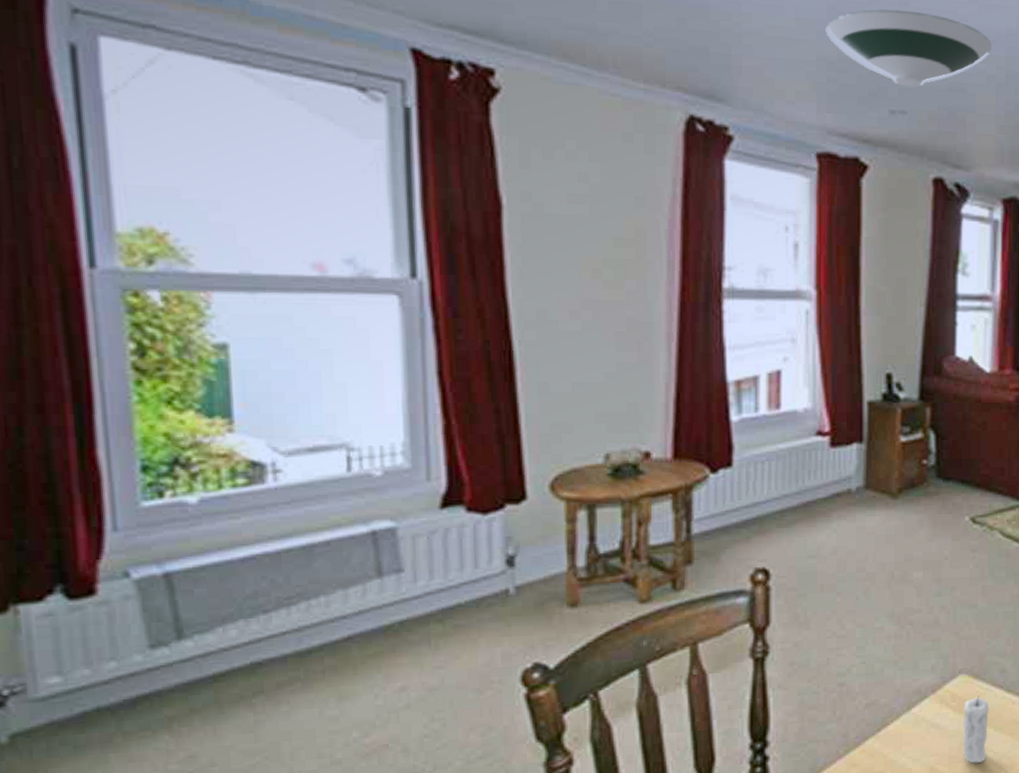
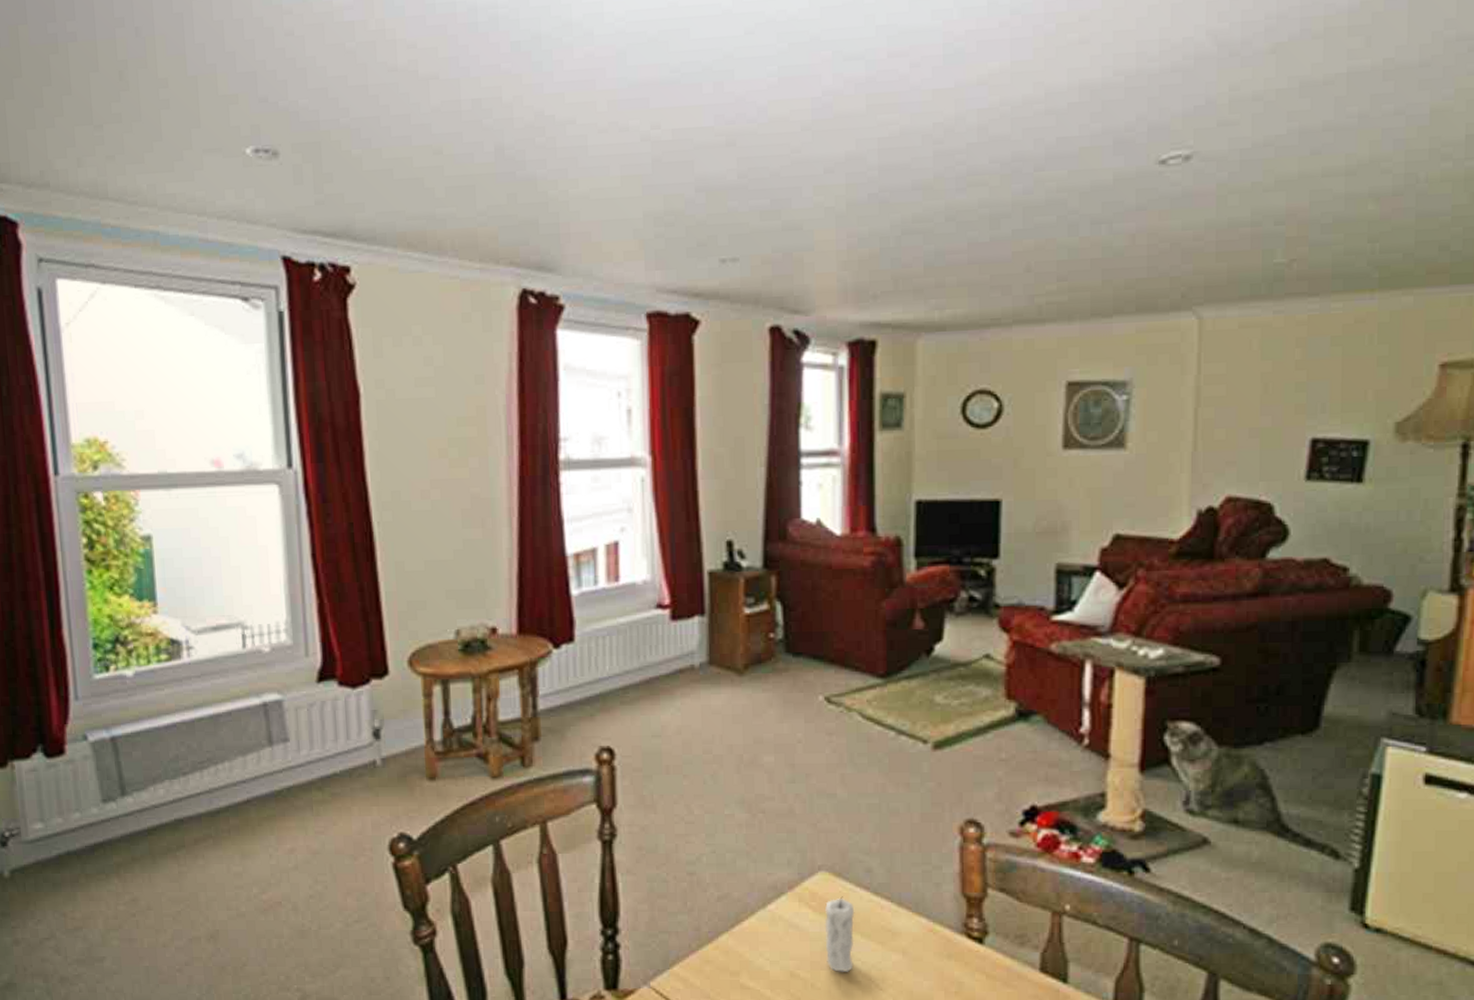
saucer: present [825,9,992,87] -> none [651,150,829,232]

